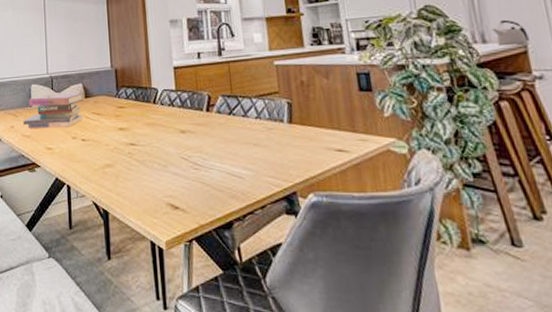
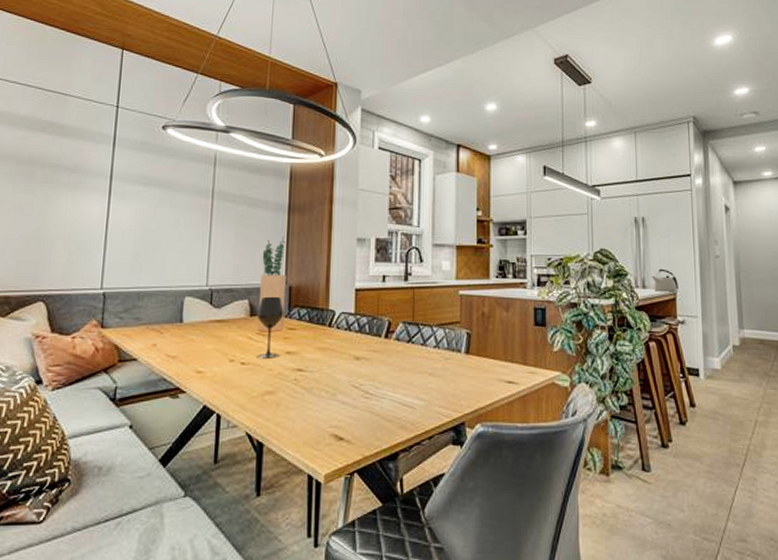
books: present [23,93,83,128] -> none [169,309,247,348]
vase: none [89,25,114,112] -> present [257,236,286,333]
wineglass: none [91,79,115,136] -> present [256,296,283,360]

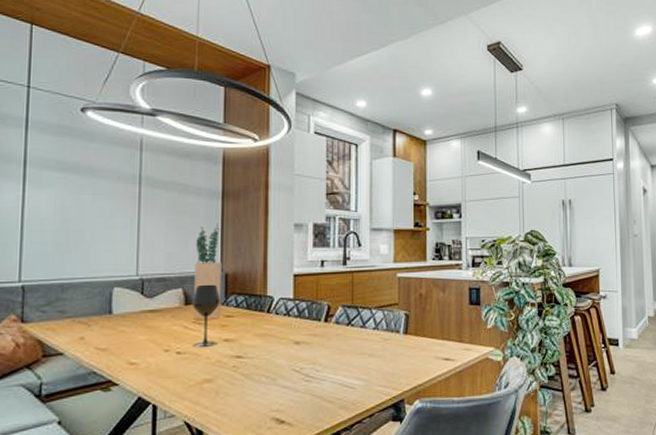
kettle: present [651,268,678,293] -> none [577,247,601,270]

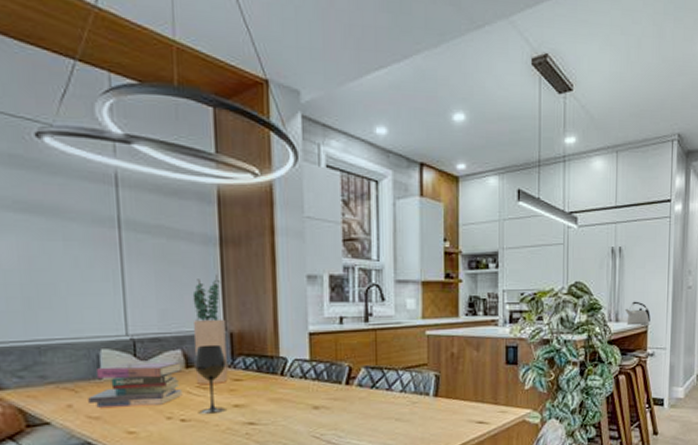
books: none [98,299,181,340] -> present [88,361,183,408]
kettle: none [577,247,601,270] -> present [624,301,650,326]

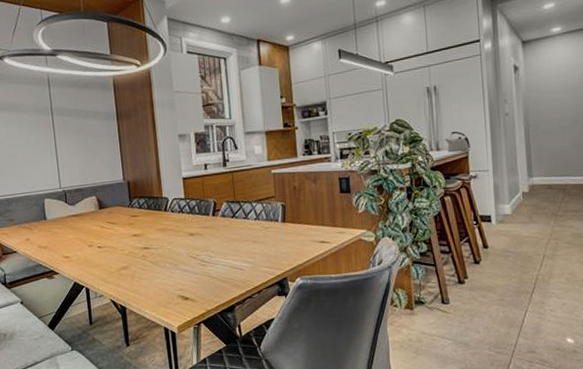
books: present [88,361,183,408] -> none [39,204,98,240]
vase: present [192,274,228,386] -> none [101,140,128,222]
wineglass: present [194,344,228,415] -> none [104,191,129,243]

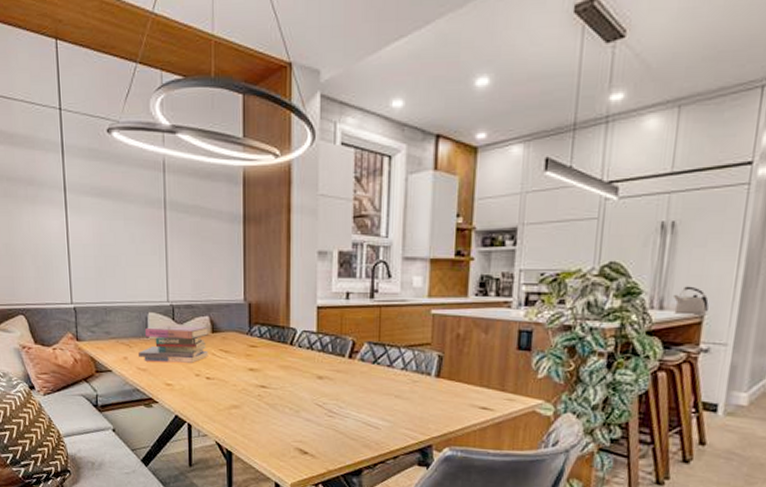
books: none [39,204,98,240] -> present [138,325,209,363]

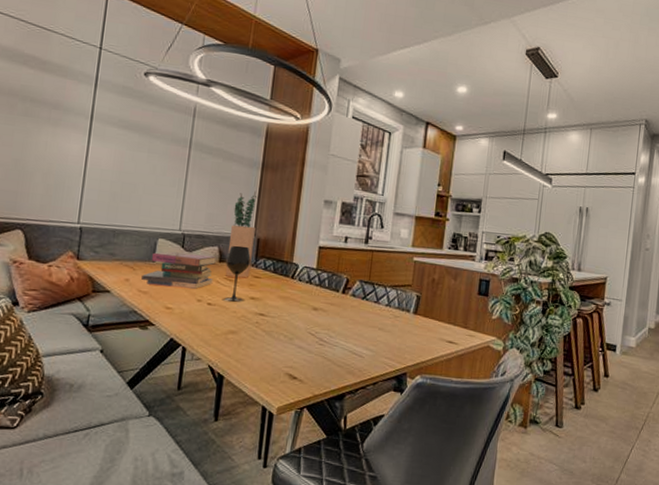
vase: none [218,249,245,350] -> present [225,191,258,279]
wineglass: none [219,313,244,376] -> present [222,245,251,303]
kettle: present [672,286,709,315] -> none [587,255,610,278]

